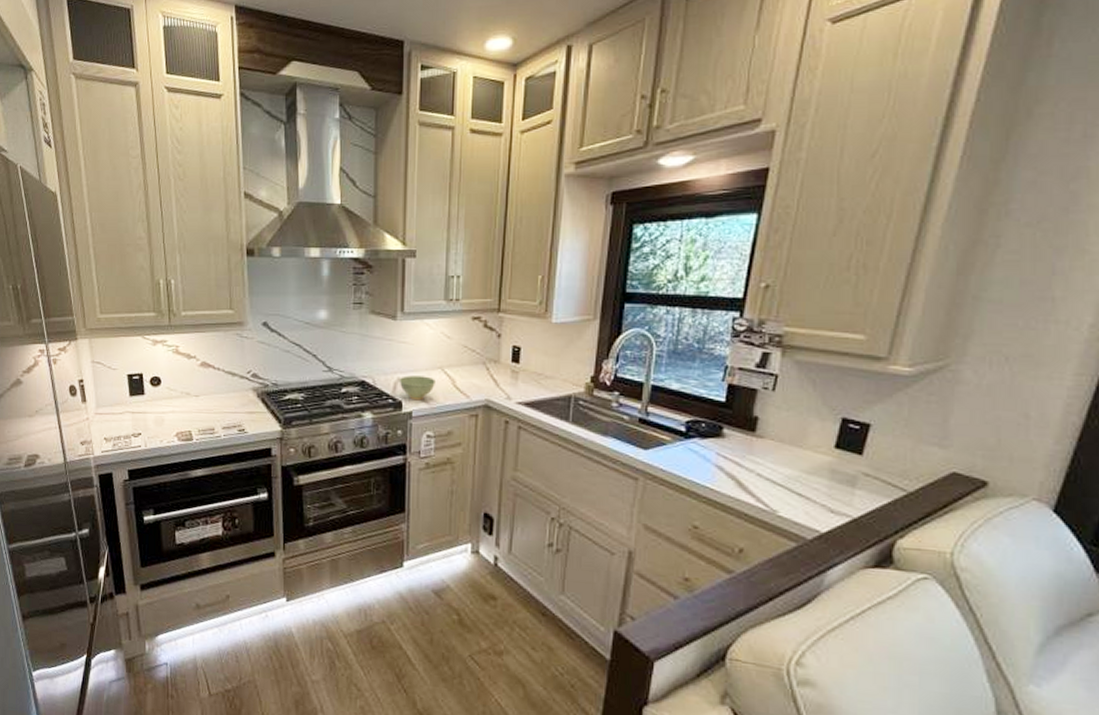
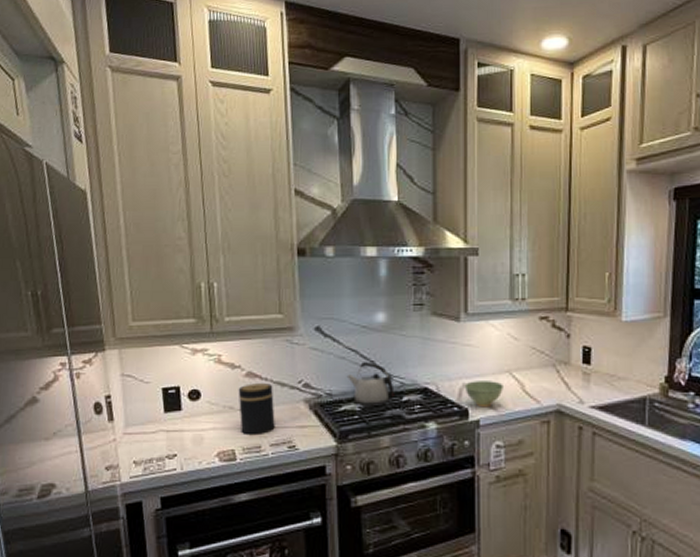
cylinder: none [193,372,227,419] -> present [238,383,275,436]
kettle: none [291,356,334,398] -> present [346,362,395,409]

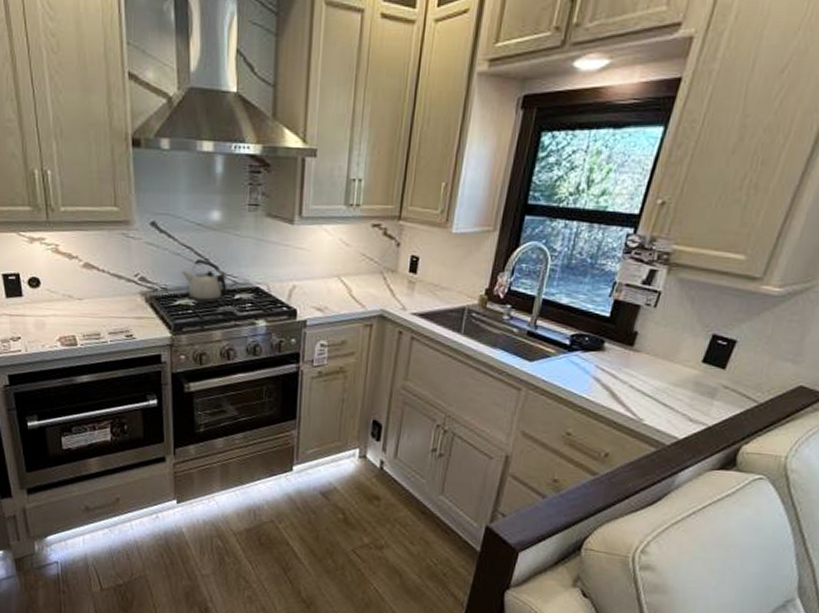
cylinder: present [238,383,275,436] -> none [76,274,113,324]
bowl: present [464,381,503,408] -> none [294,283,332,309]

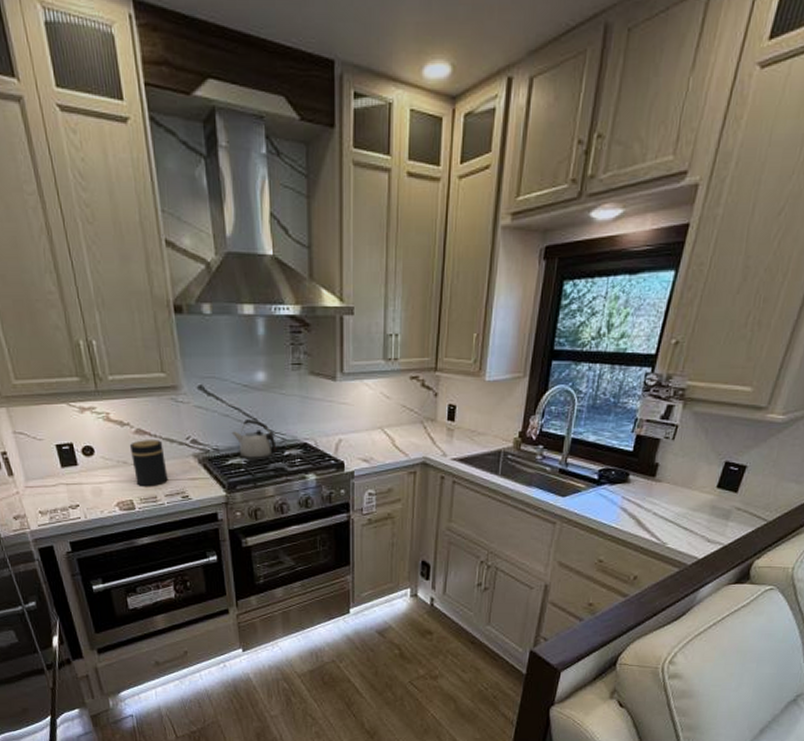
cylinder: none [76,274,113,324] -> present [129,440,168,487]

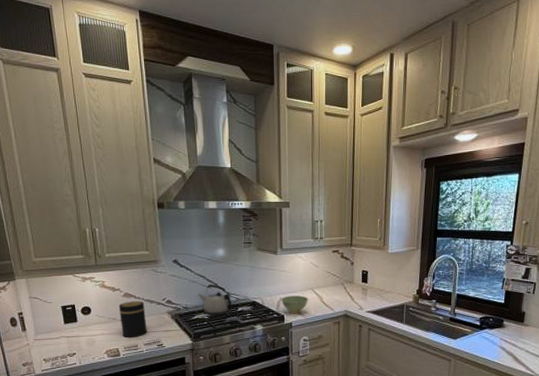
bowl: none [340,436,376,461] -> present [281,295,308,314]

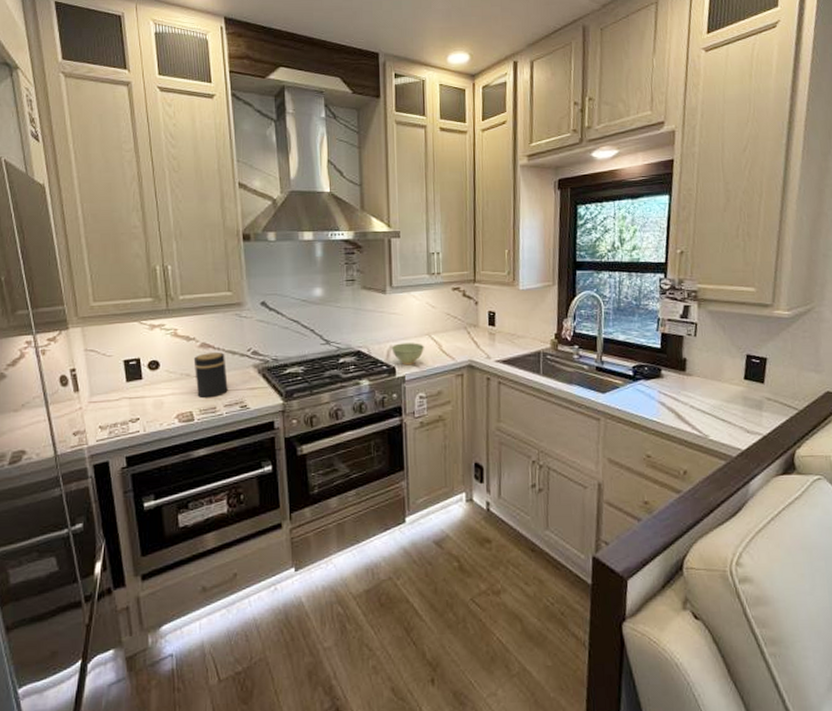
kettle: present [197,284,232,317] -> none [290,331,332,371]

